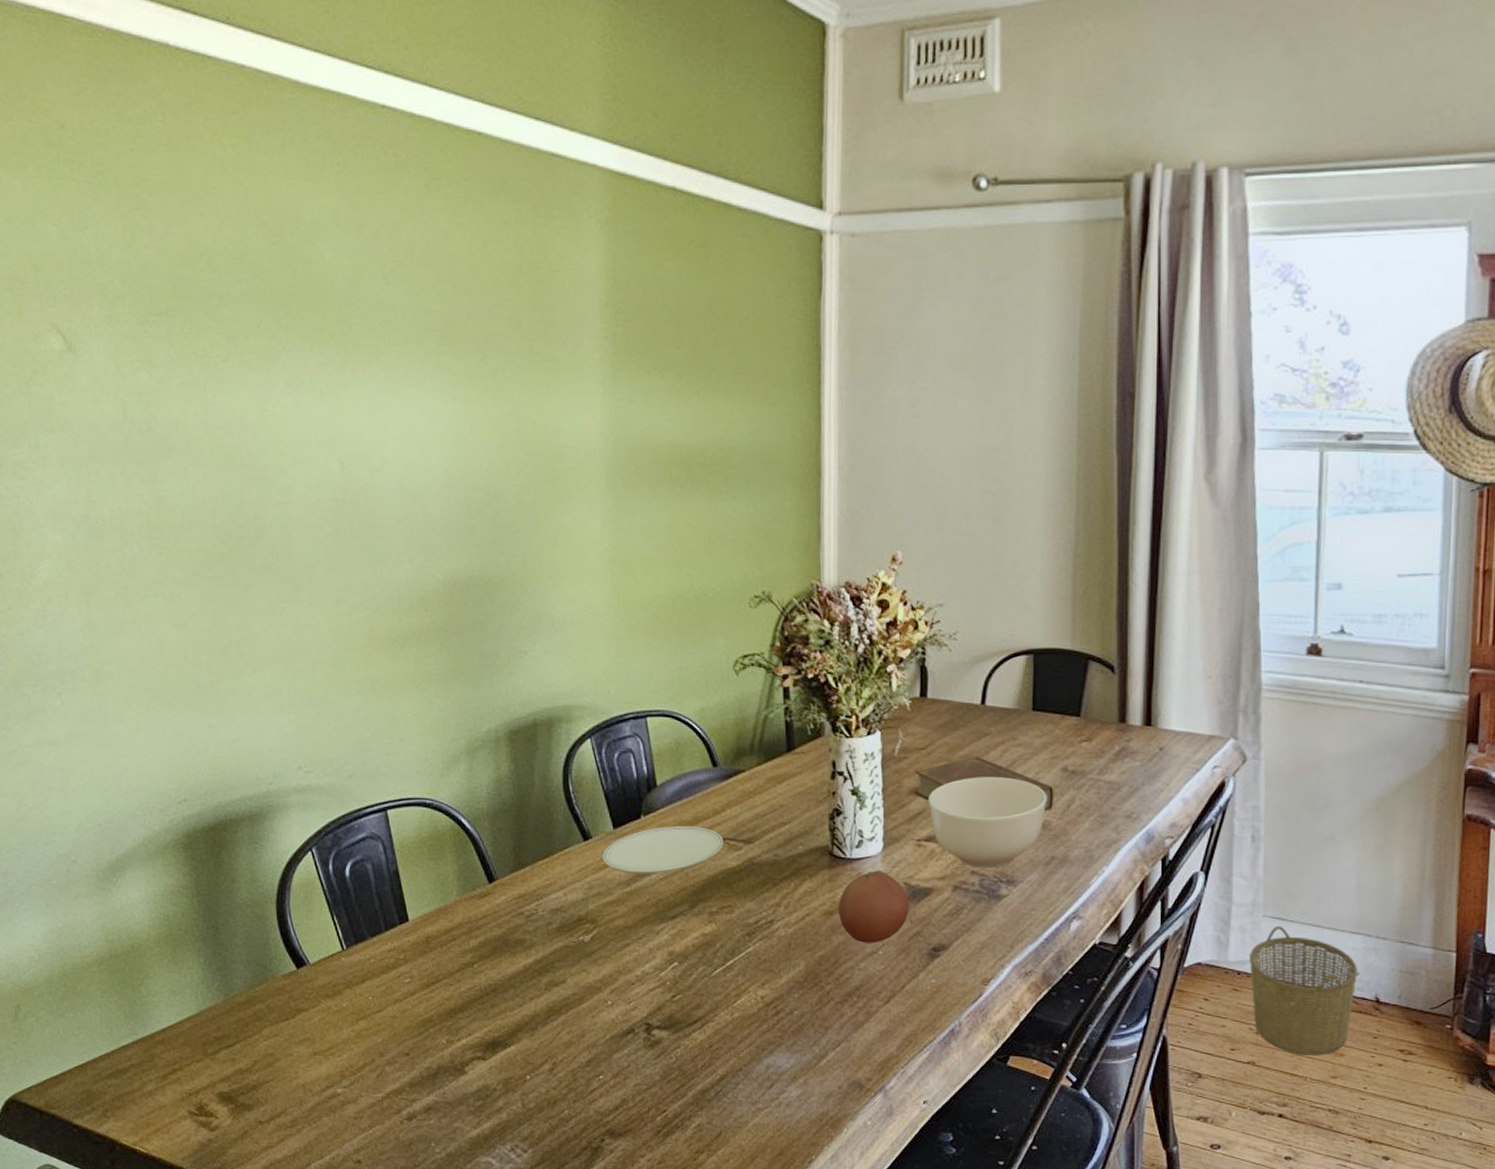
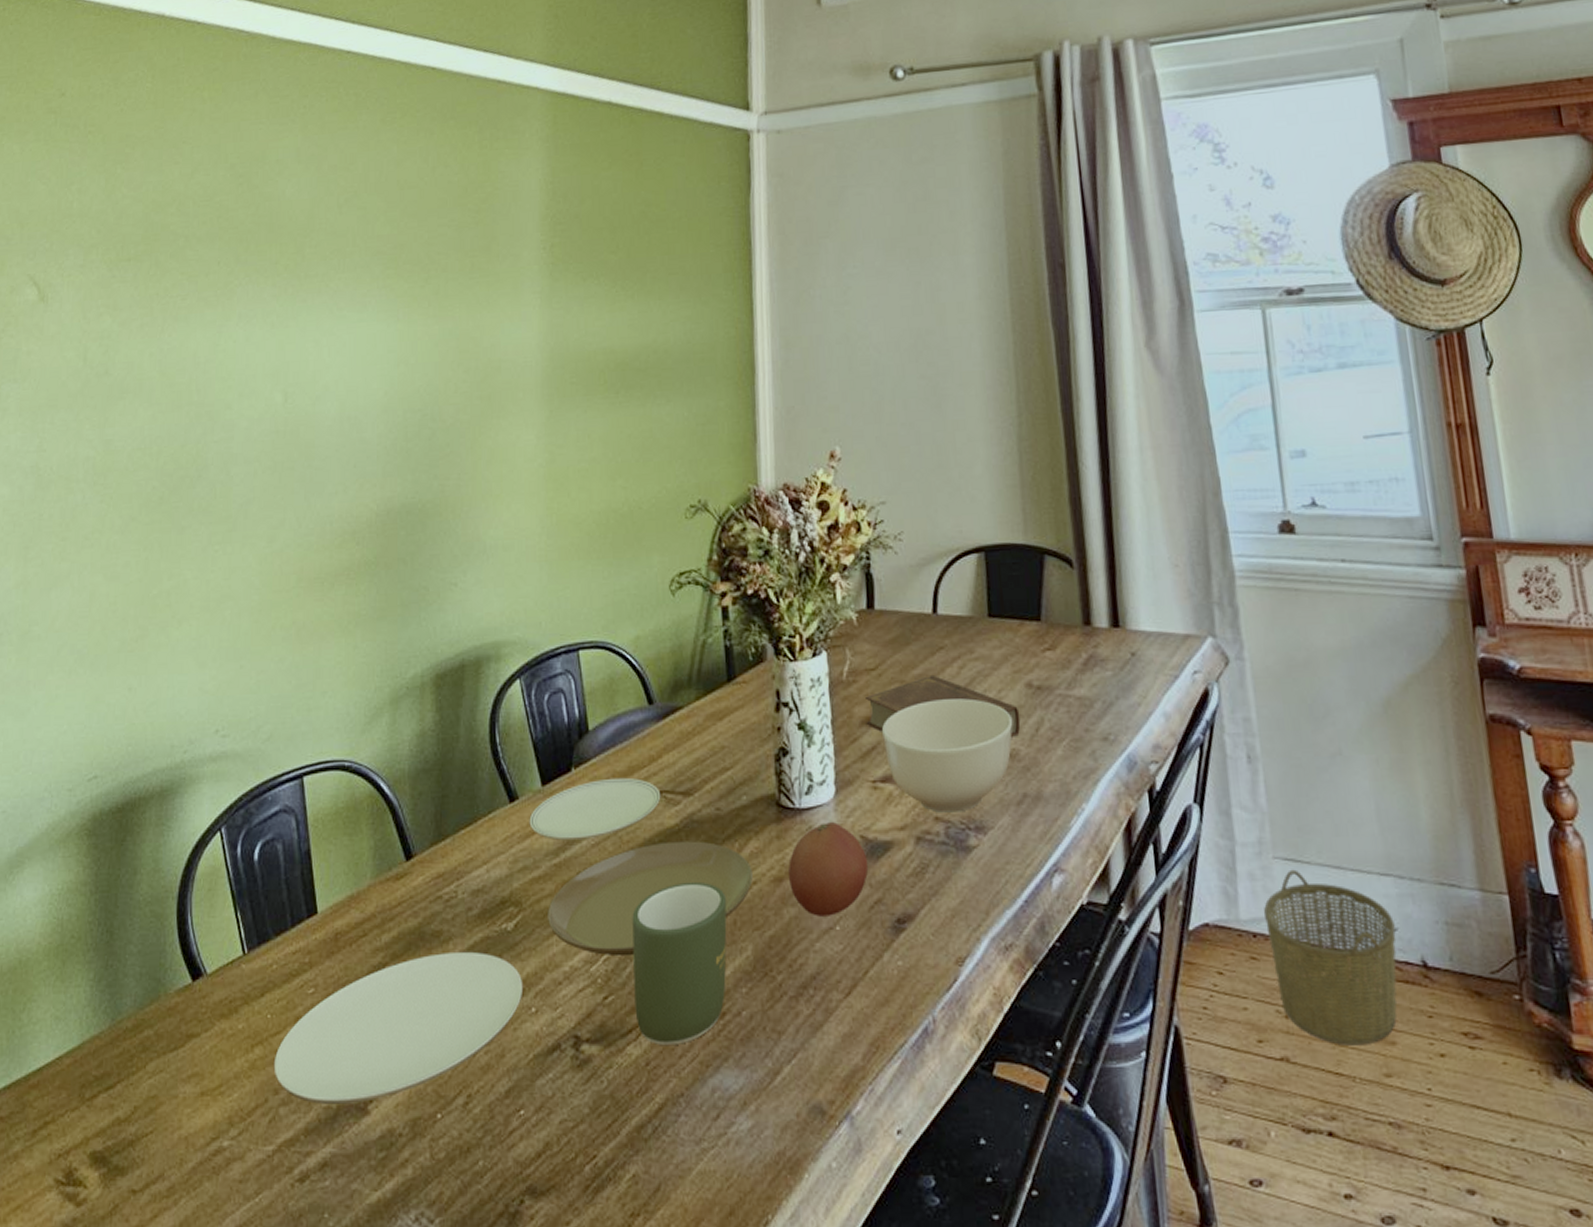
plate: none [377,956,600,1066] -> present [273,951,524,1104]
plate: none [621,879,806,965] -> present [548,841,753,955]
mug: none [697,911,782,1033] -> present [632,881,727,1045]

